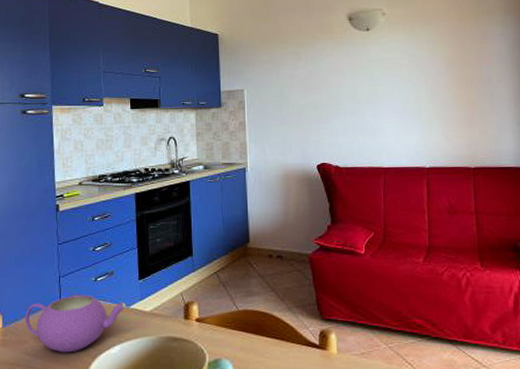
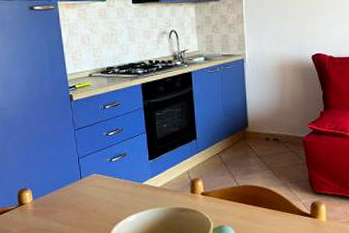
teapot: present [24,294,126,353] -> none [51,173,139,221]

